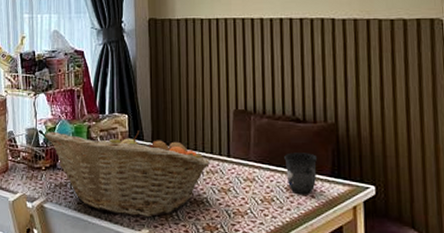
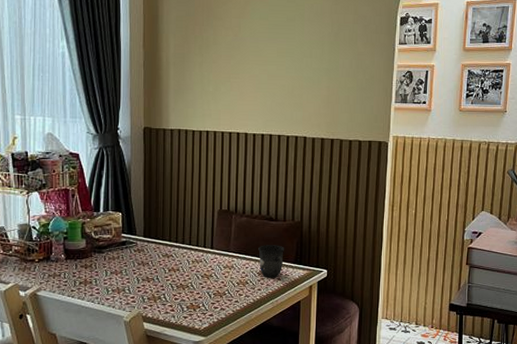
fruit basket: present [45,130,211,218] -> none [38,226,197,301]

